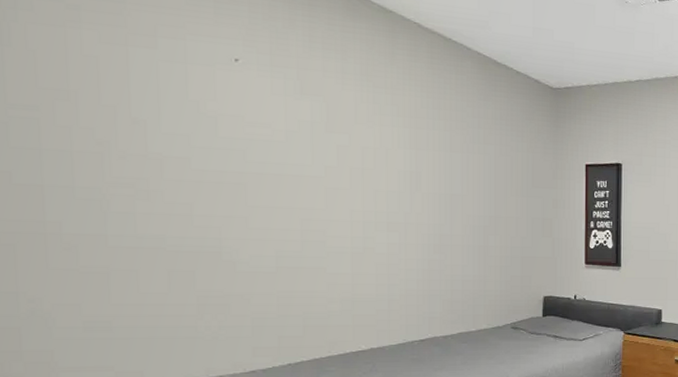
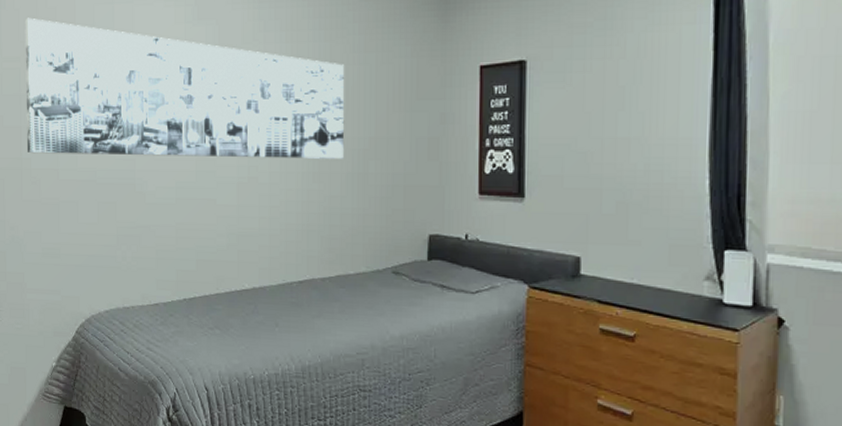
wall art: none [45,62,464,233] -> present [24,17,344,159]

